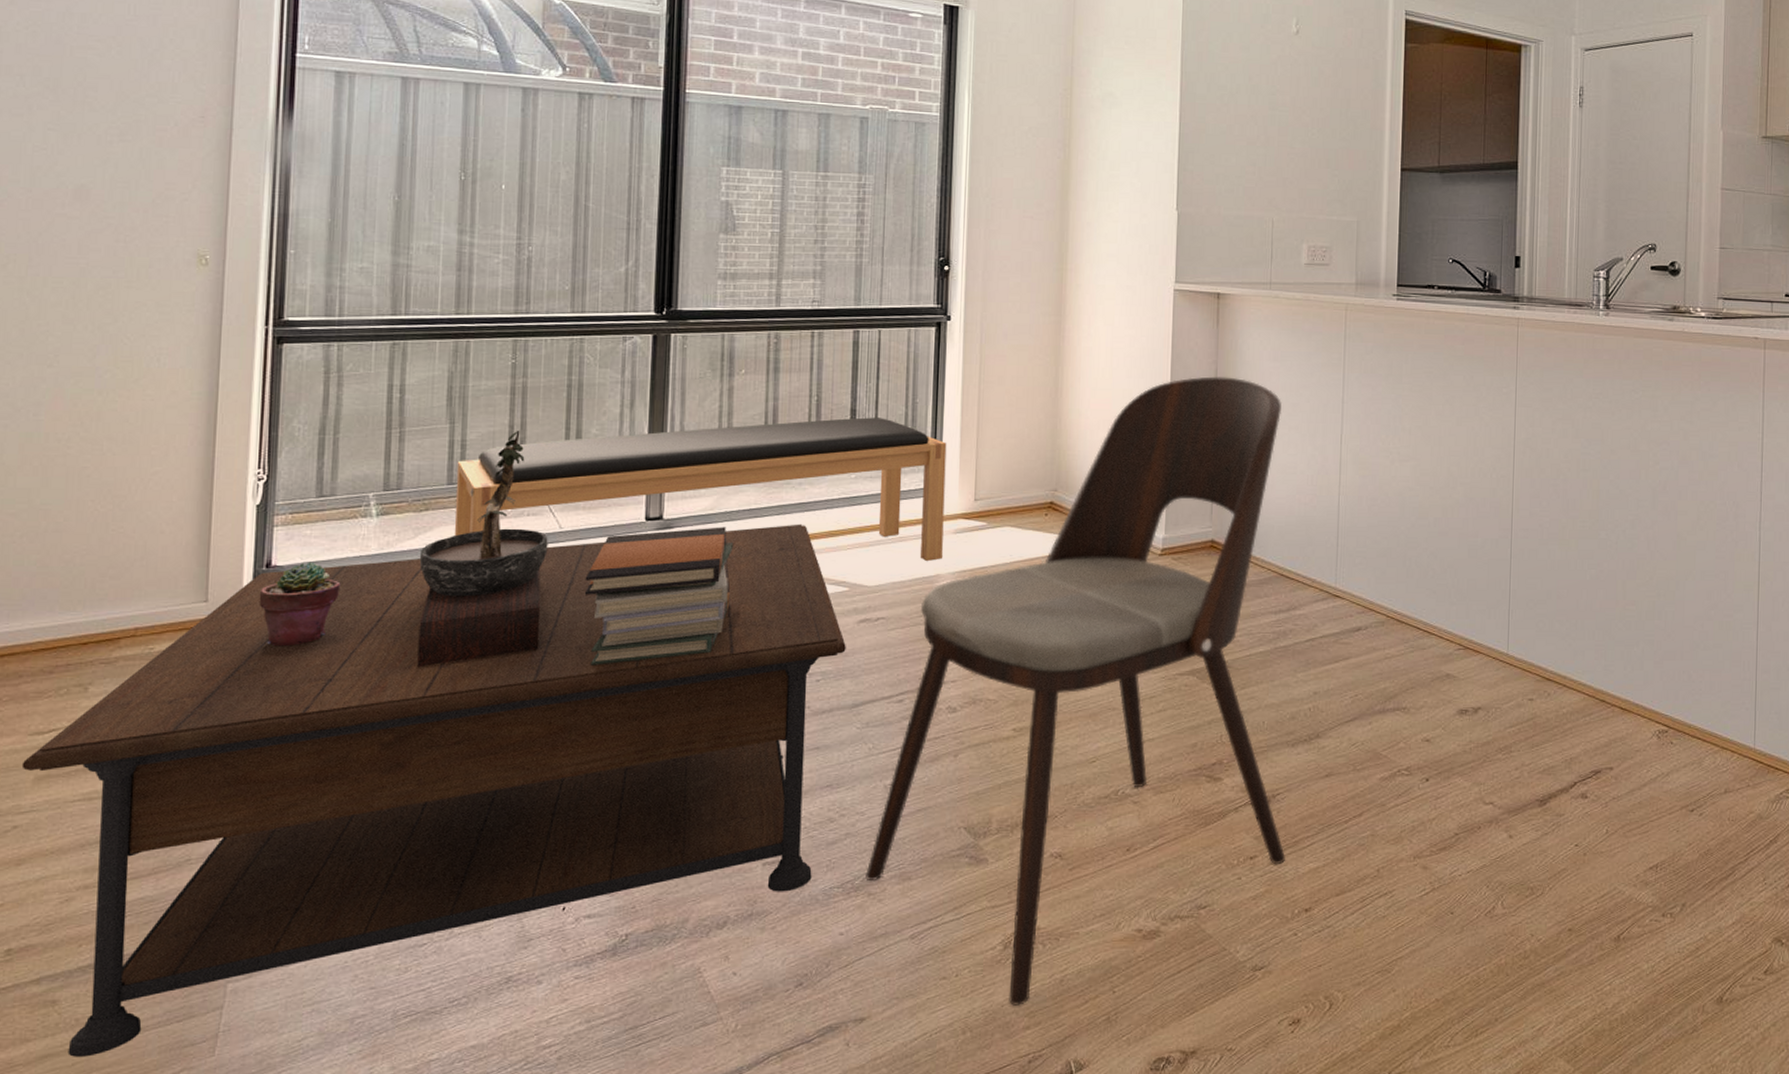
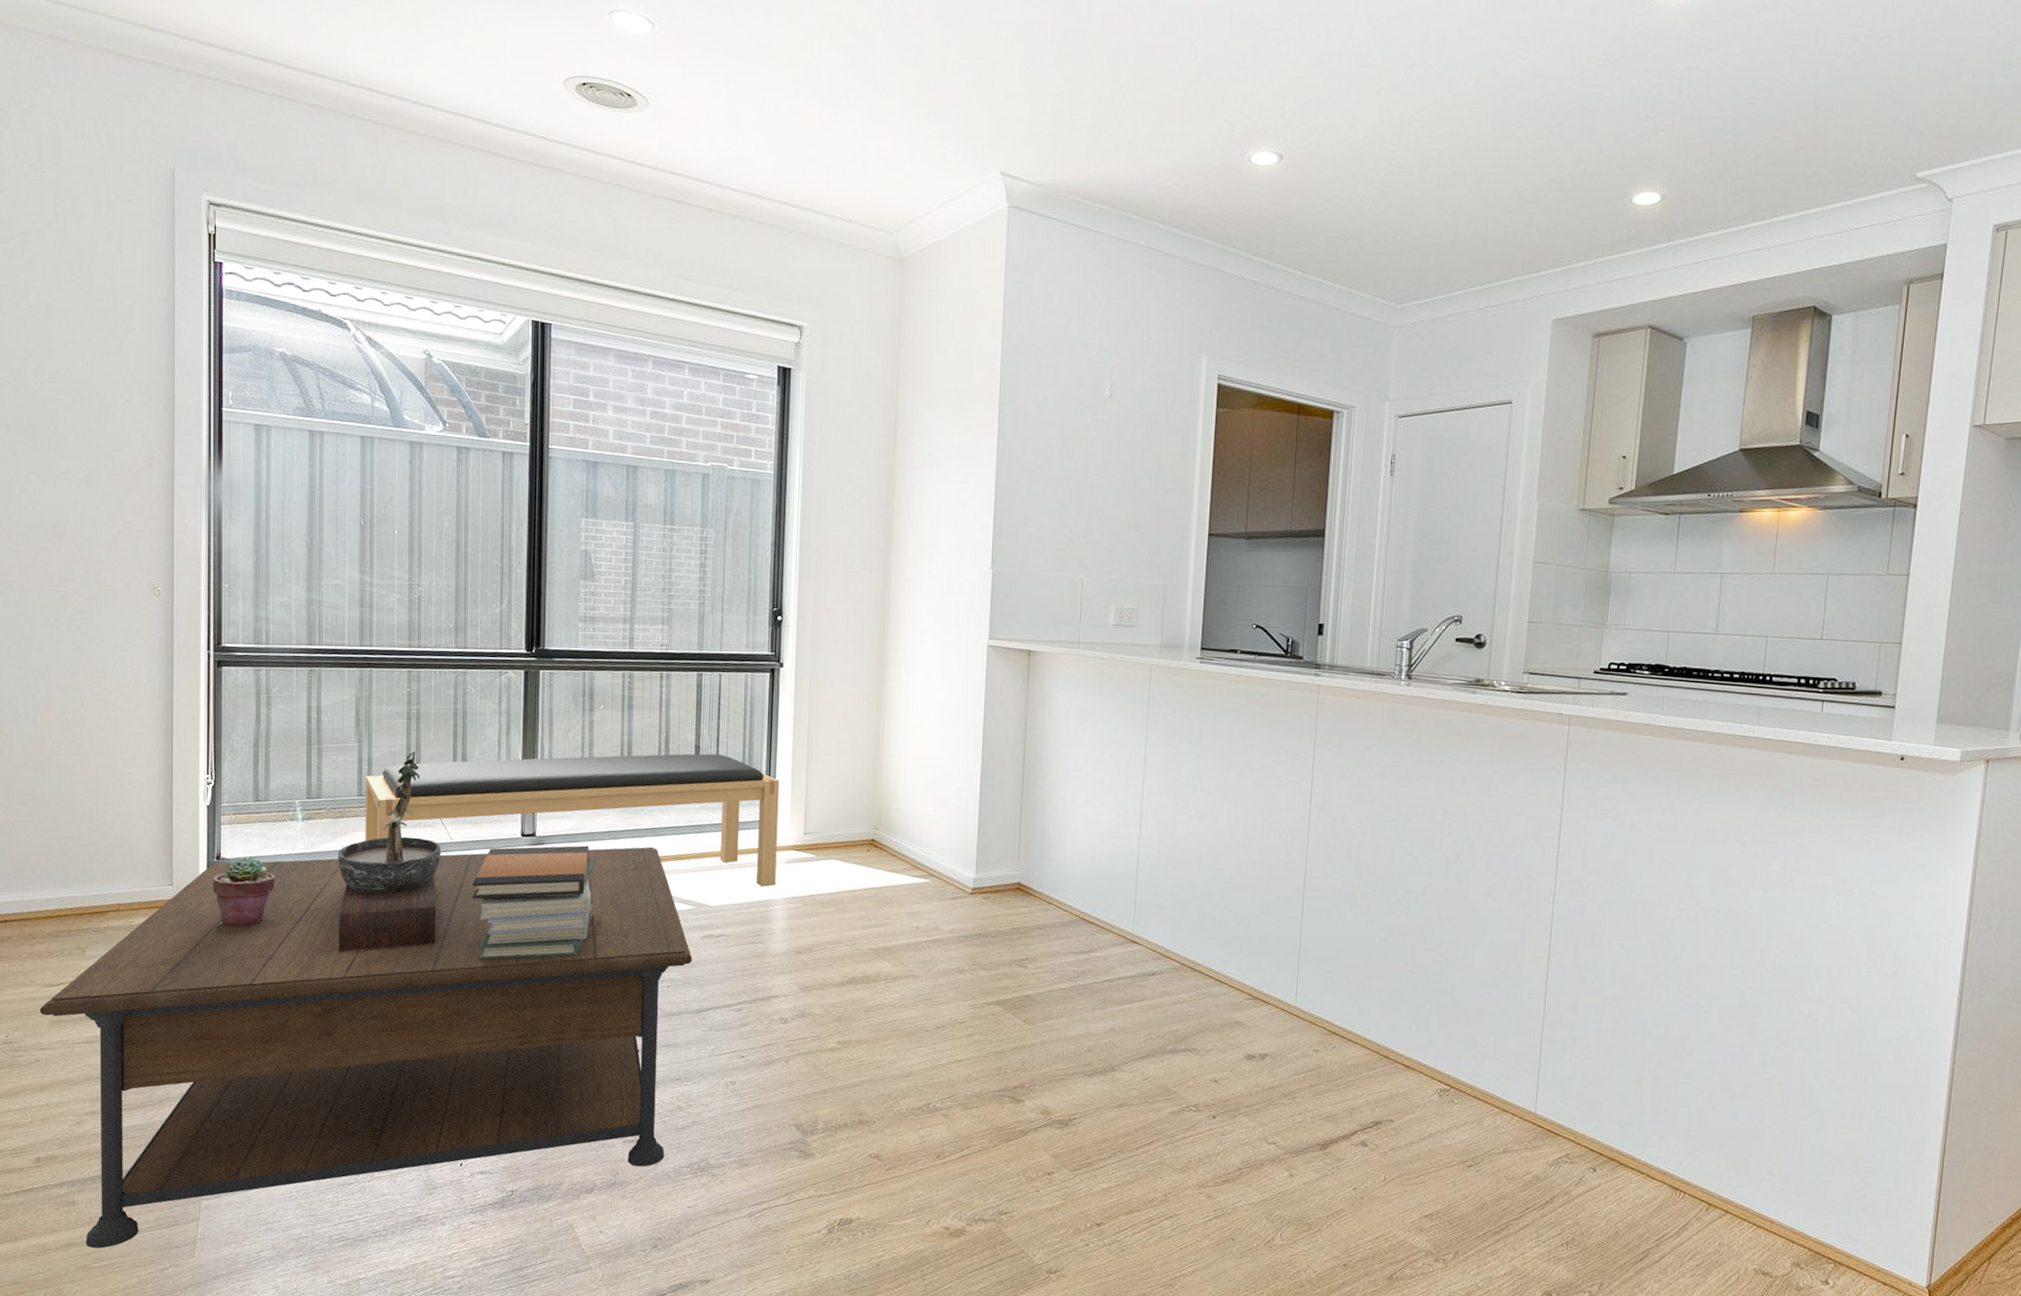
dining chair: present [865,376,1285,1006] -> none [710,729,1086,1283]

